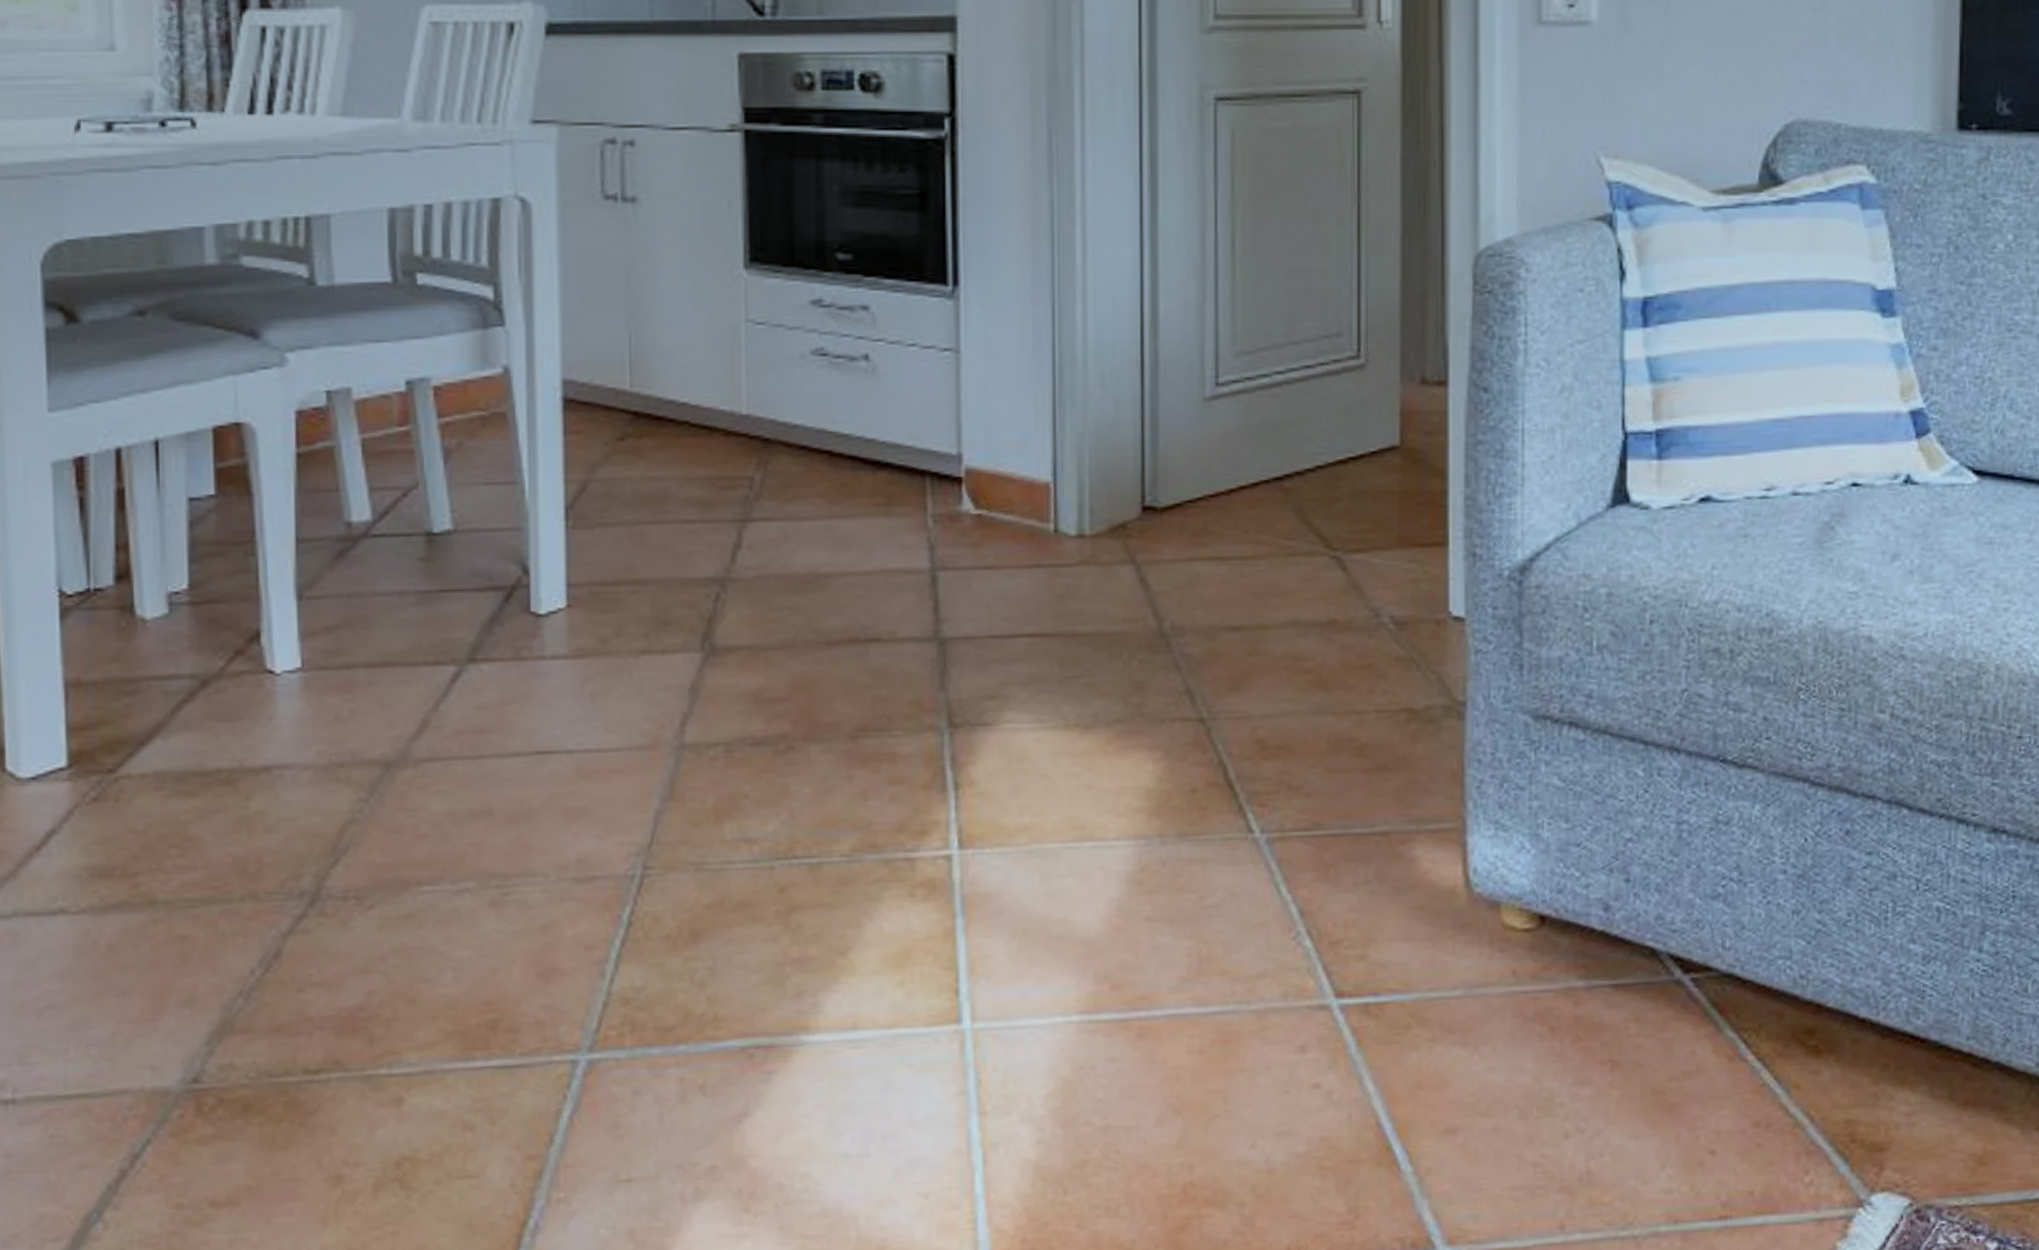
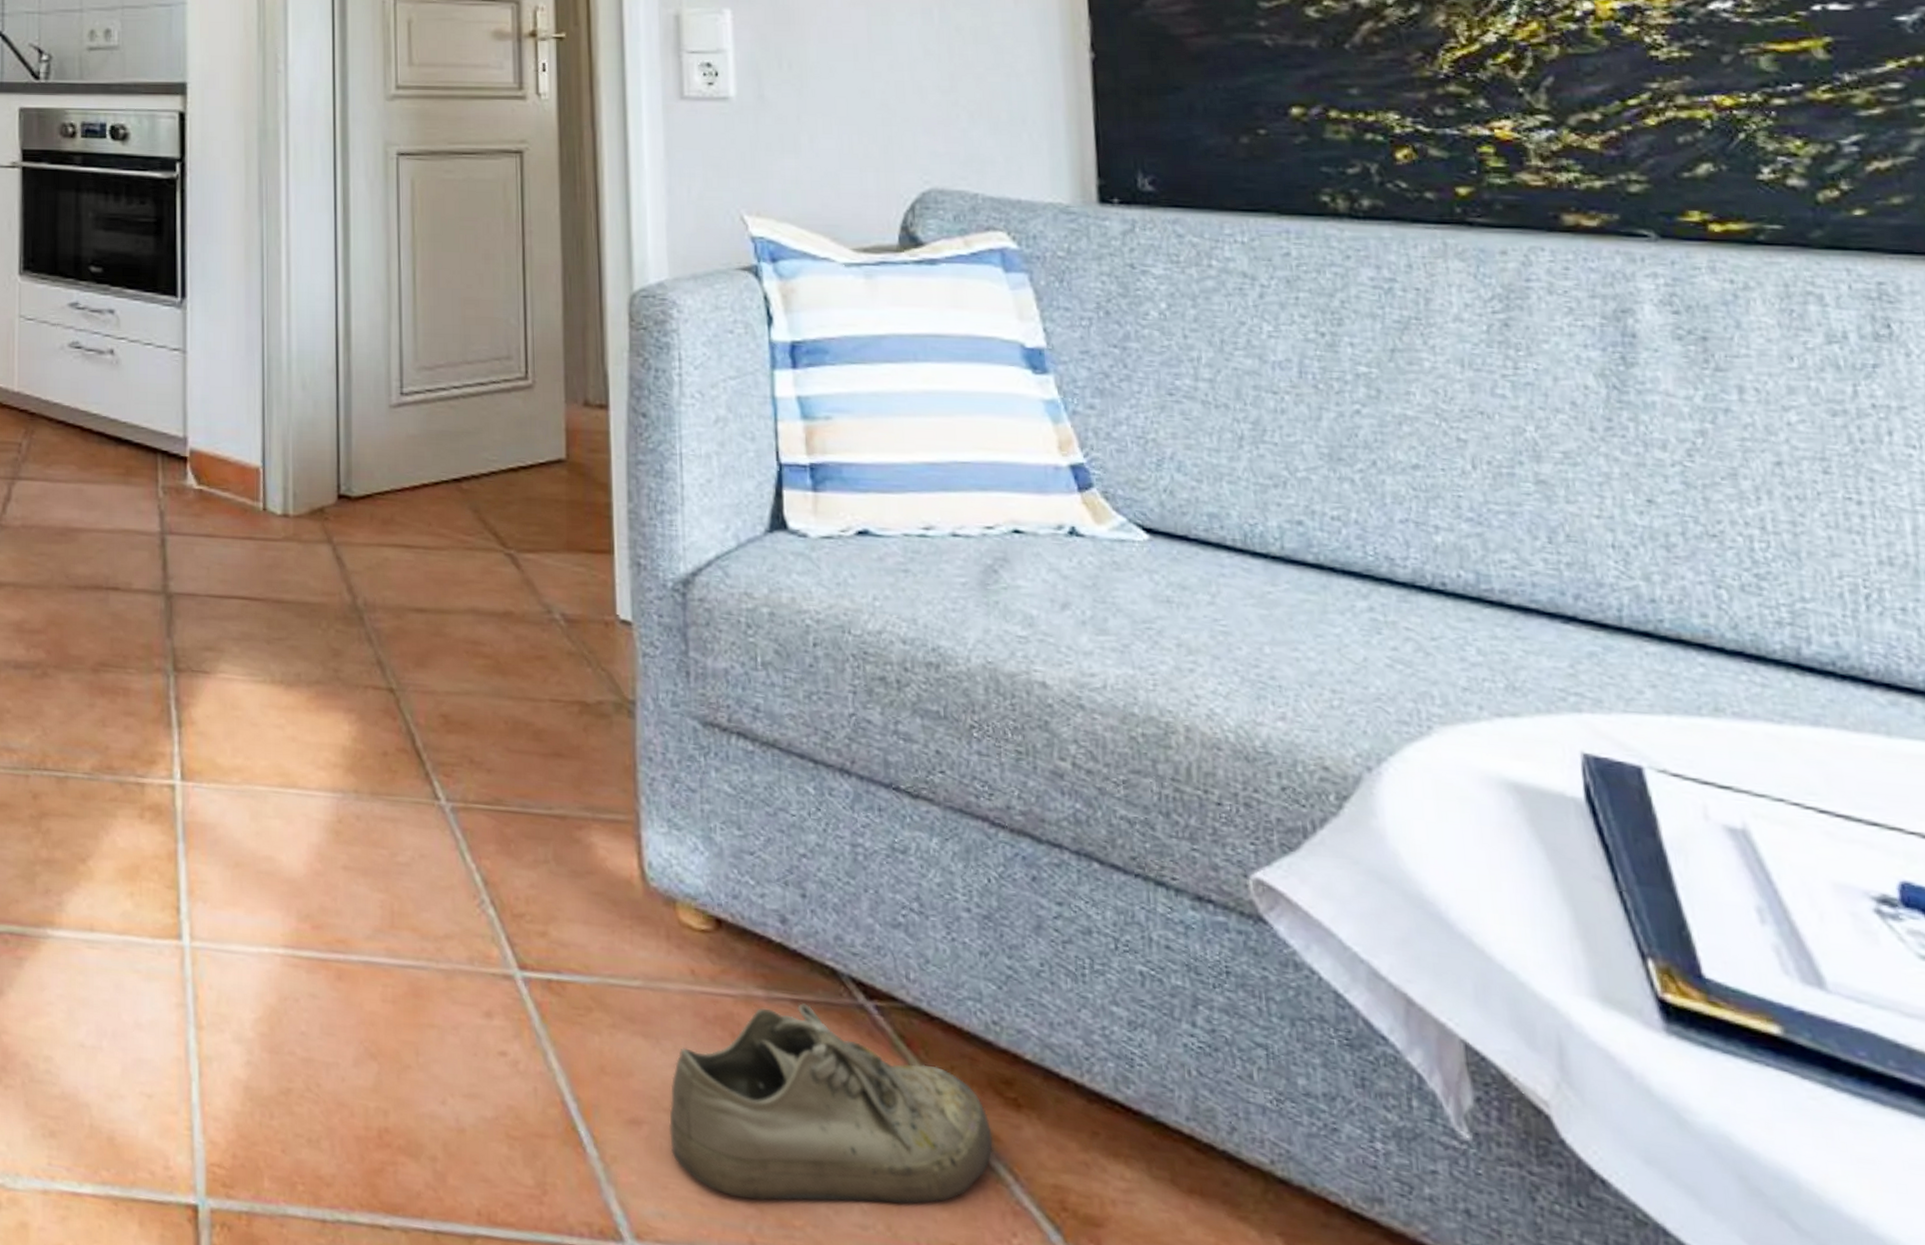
shoe: none [1484,987,1793,1186] -> present [668,1003,993,1205]

